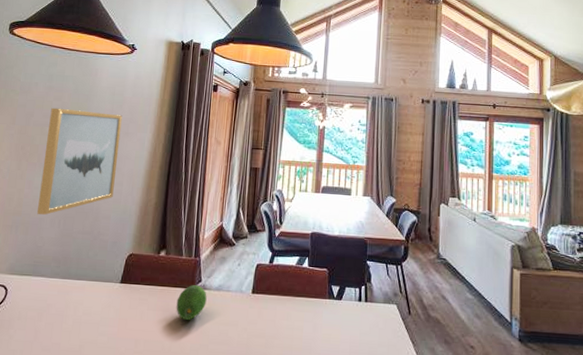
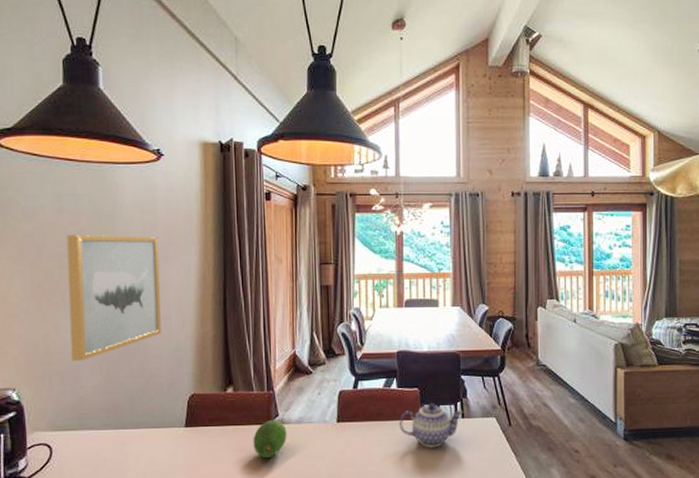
teapot: none [307,284,367,329] -> present [399,403,464,448]

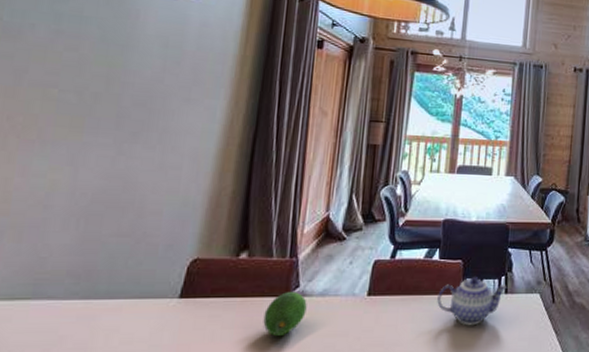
wall art: present [66,234,161,361] -> none [38,61,181,213]

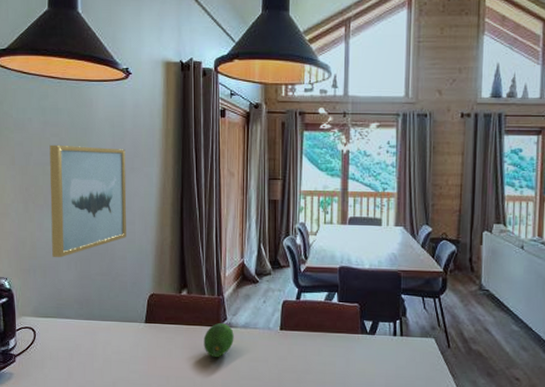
wall art: none [38,61,181,213] -> present [49,144,127,257]
teapot: present [437,277,508,326] -> none [339,319,403,363]

